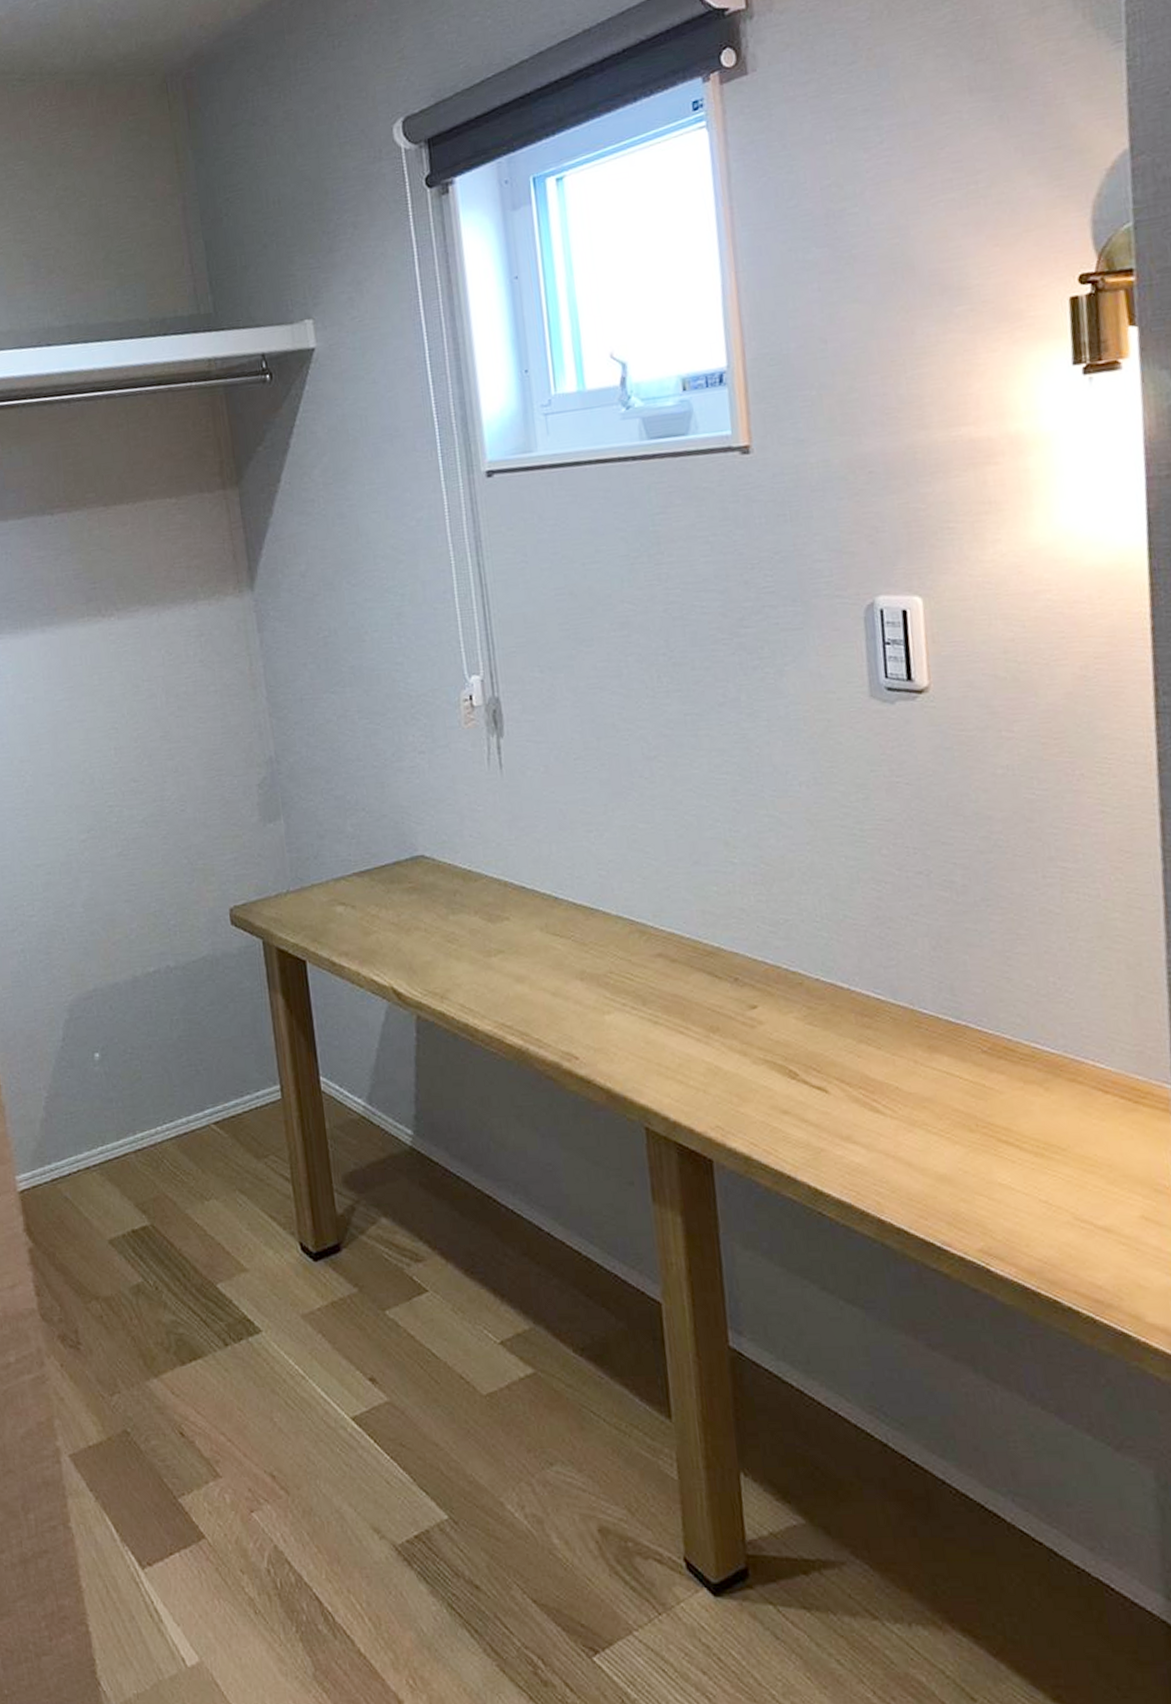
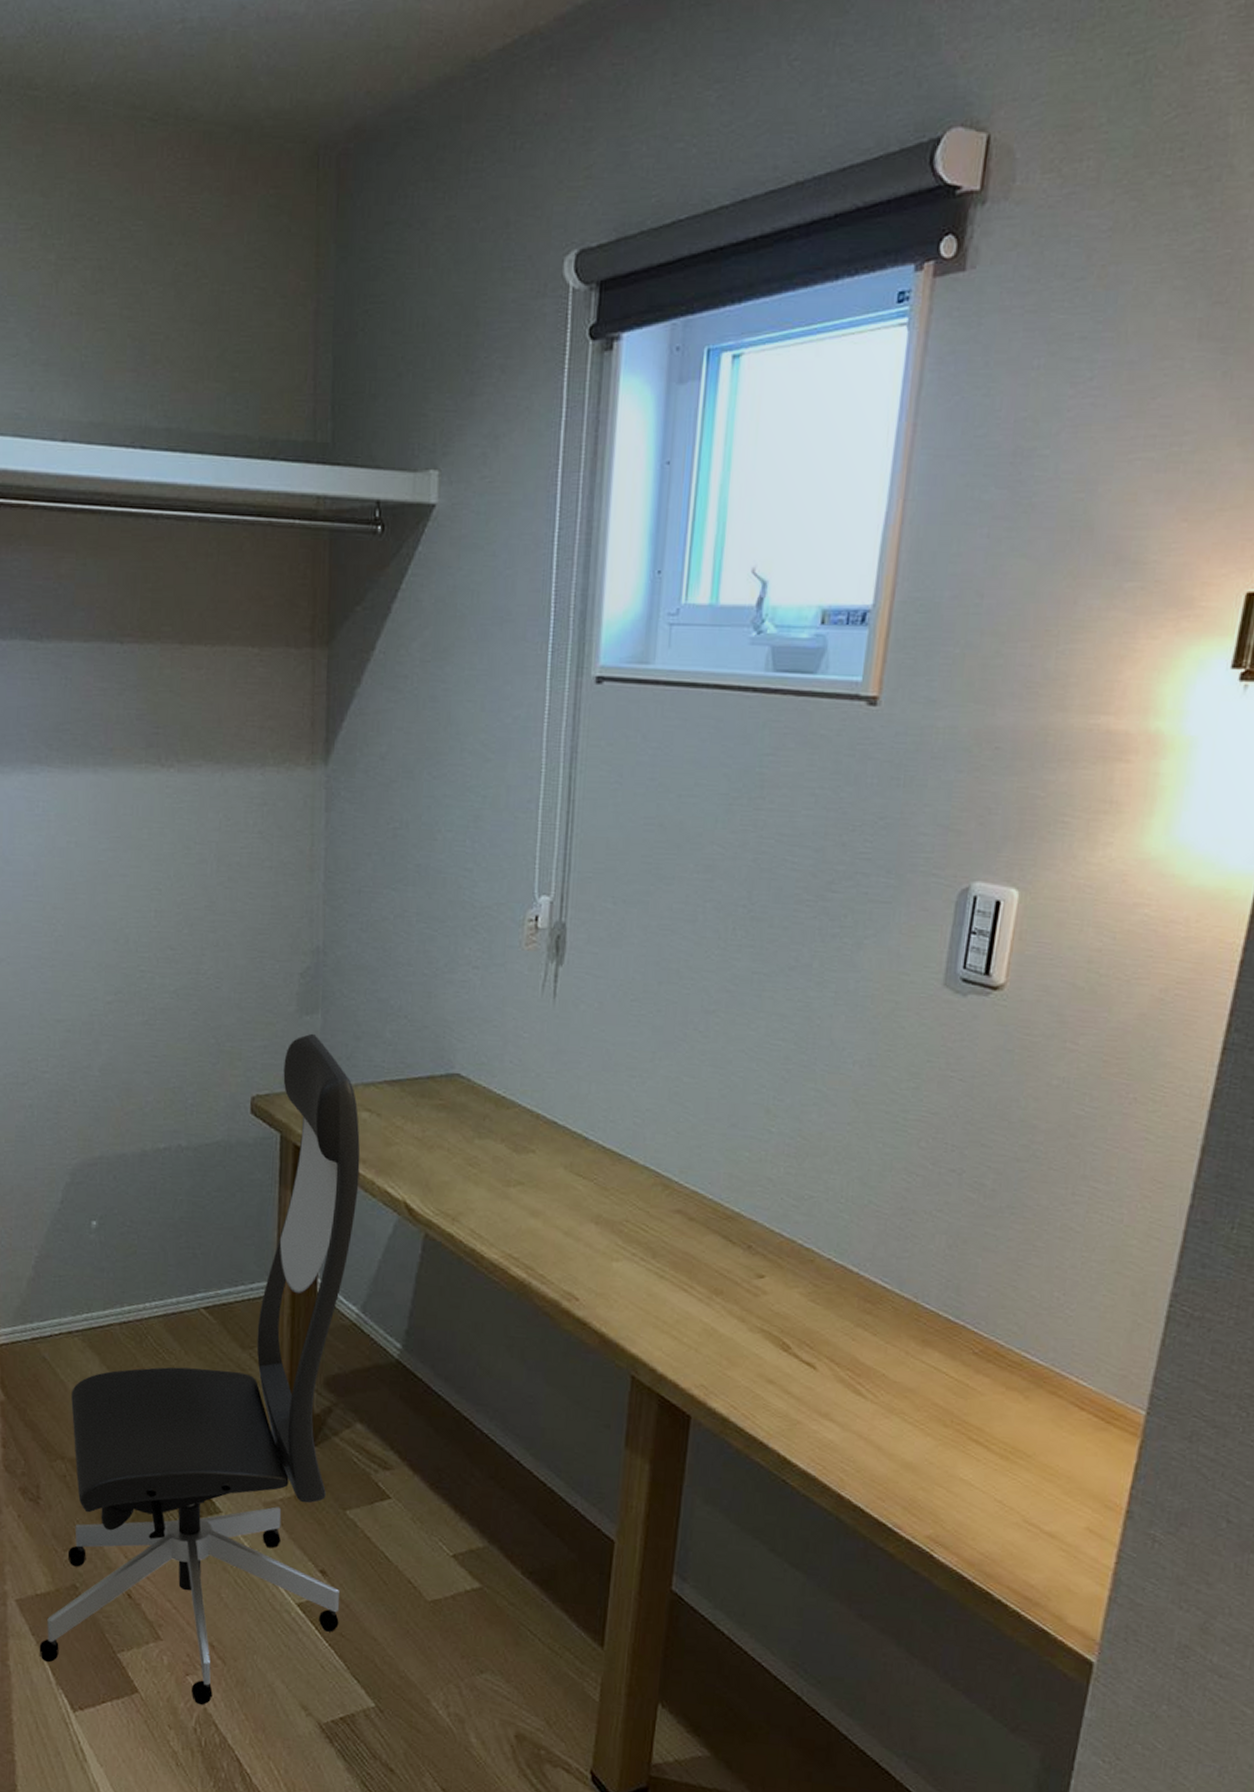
office chair: none [97,839,397,1543] -> present [39,1033,361,1706]

